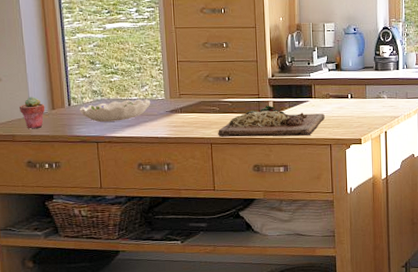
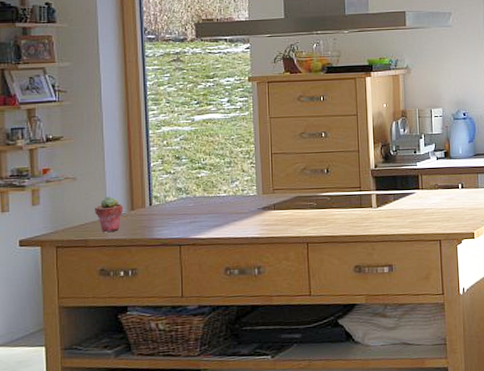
decorative bowl: present [80,98,151,122] -> none [162,195,241,222]
cutting board: present [218,105,326,137] -> none [315,198,434,235]

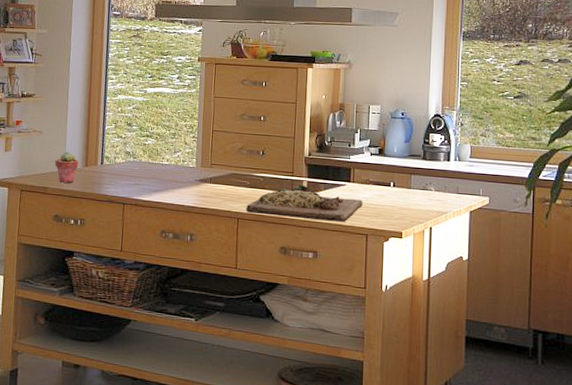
cutting board: none [315,198,434,235] -> present [246,184,364,223]

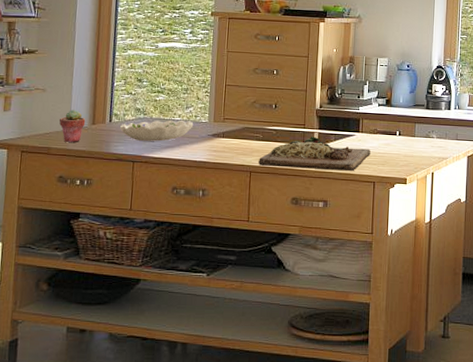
decorative bowl: none [111,164,182,185] -> present [120,120,194,141]

